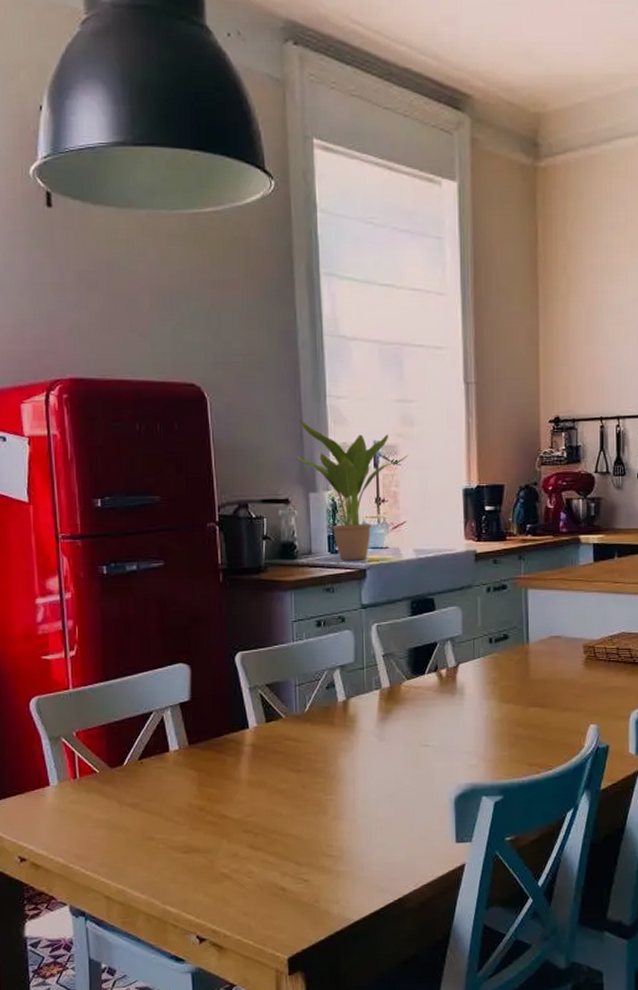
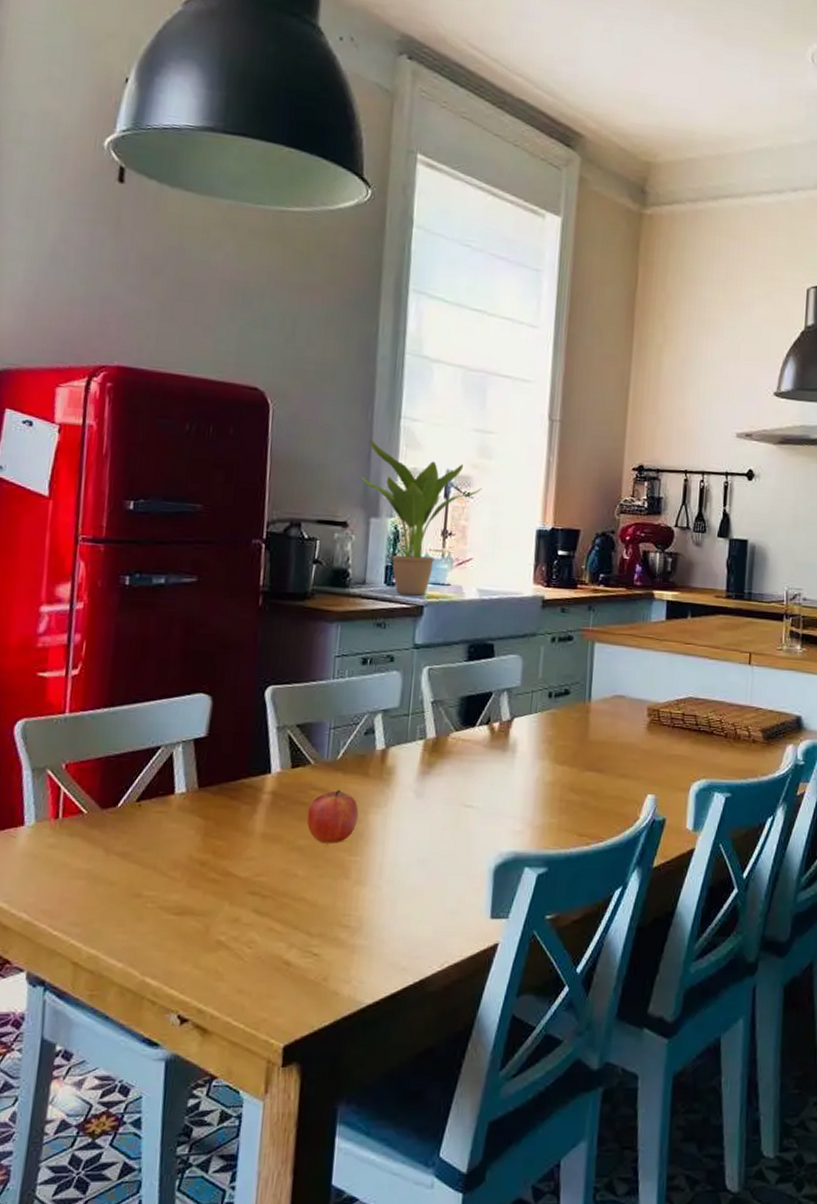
fruit: none [284,738,329,786] -> present [307,789,359,844]

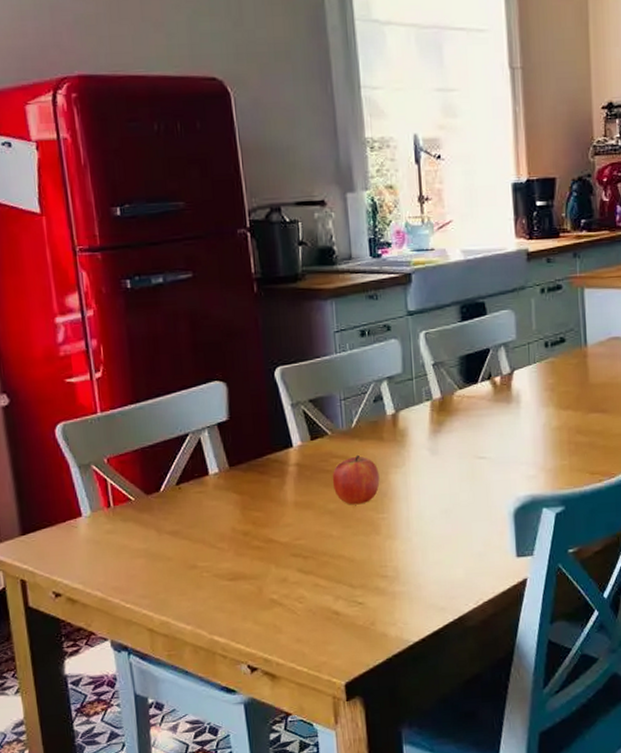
potted plant: present [361,439,483,597] -> none [331,114,452,266]

